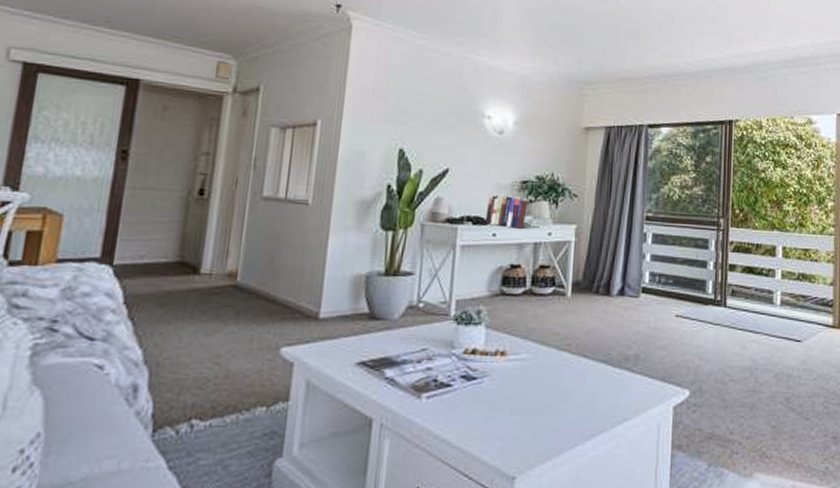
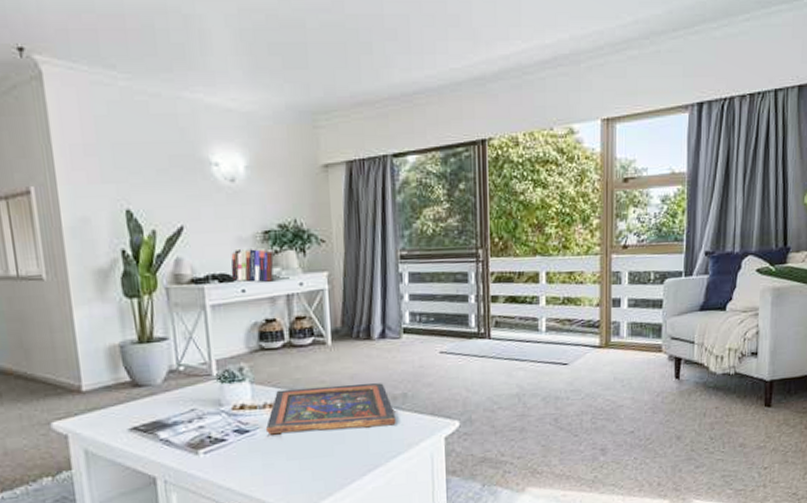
painted panel: none [493,338,626,388] -> present [265,383,396,435]

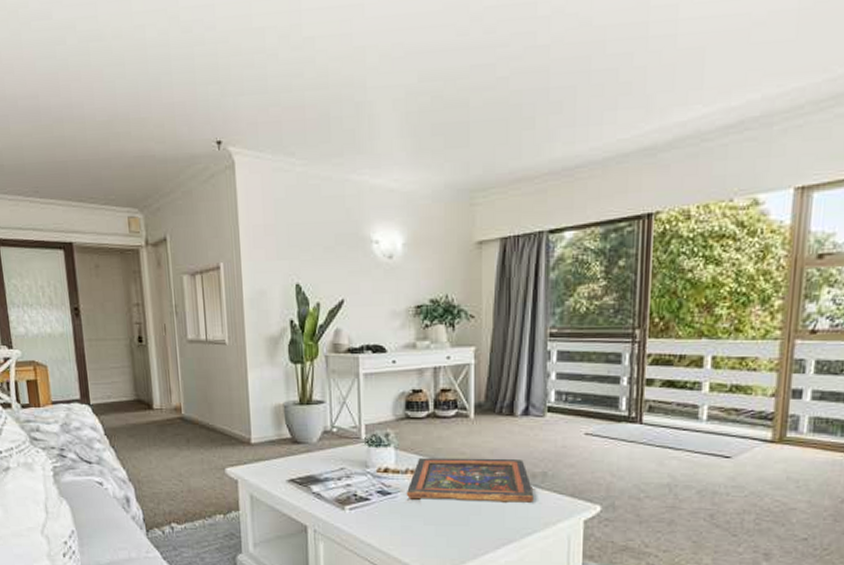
books: present [230,247,274,282] -> none [384,321,424,354]

